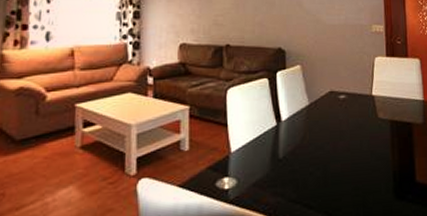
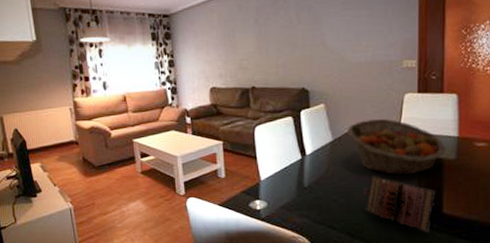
fruit basket: none [323,81,414,142] -> present [347,118,445,175]
book: none [340,142,409,205] -> present [364,175,436,233]

